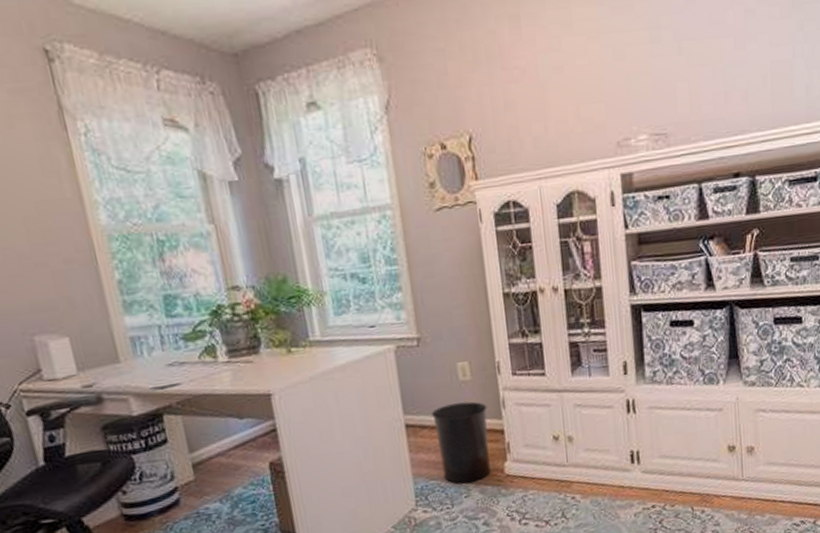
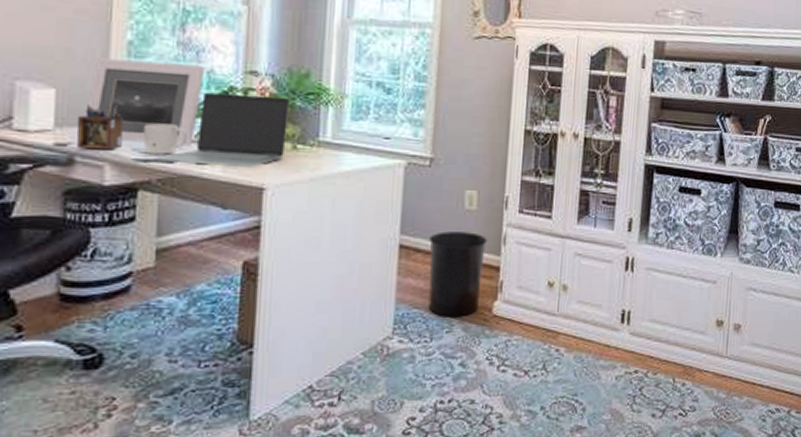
desk organizer: none [93,341,139,388] -> present [76,105,123,150]
picture frame: none [95,290,199,375] -> present [87,58,206,147]
mug: none [151,349,193,381] -> present [142,123,187,155]
laptop: none [171,305,282,386] -> present [156,92,291,167]

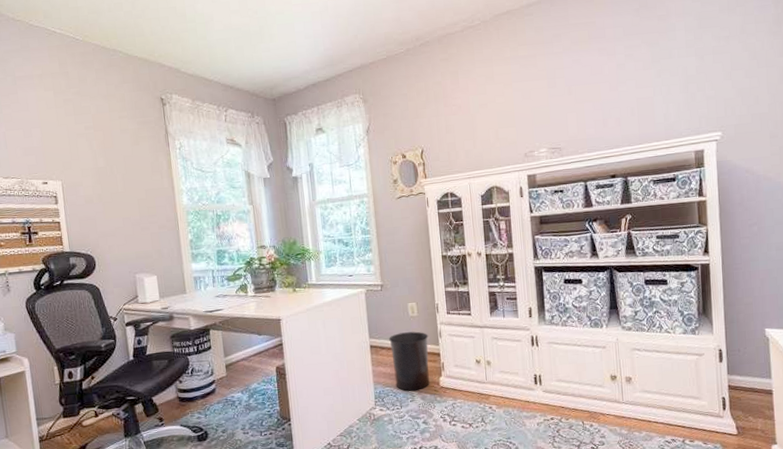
desk organizer: present [76,105,123,150] -> none [170,280,197,310]
picture frame: present [87,58,206,147] -> none [174,248,235,302]
mug: present [142,123,187,155] -> none [206,286,232,307]
laptop: present [156,92,291,167] -> none [217,259,289,311]

